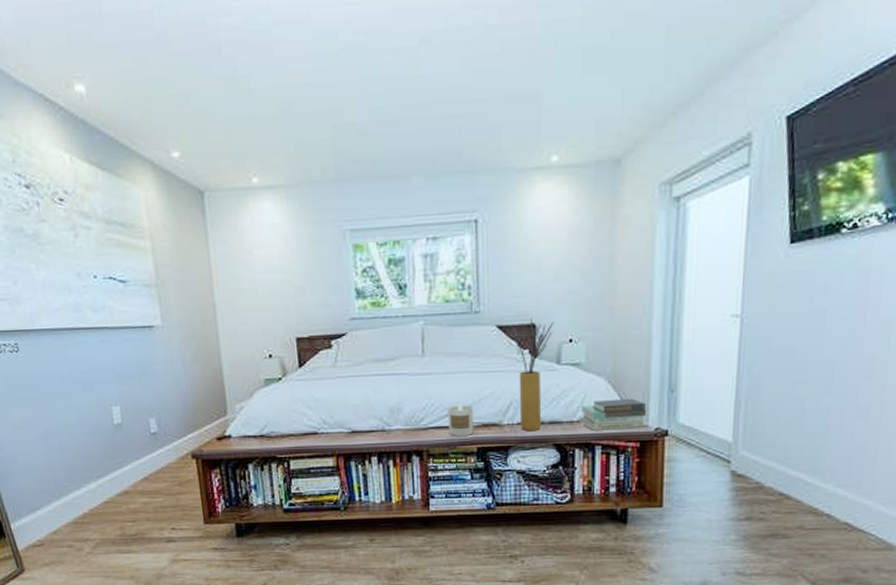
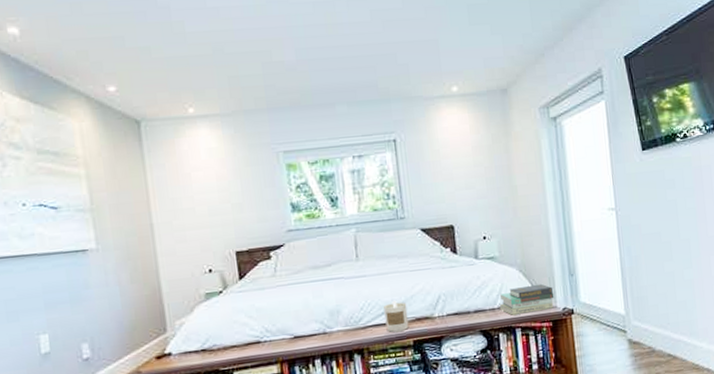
vase: present [514,318,554,432] -> none [436,221,469,322]

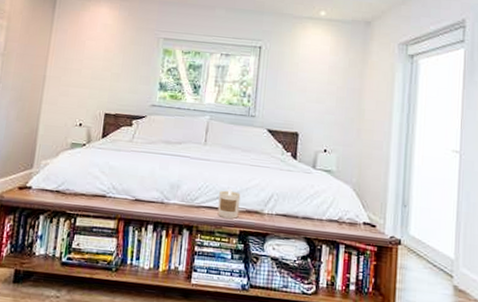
books: present [499,283,555,315] -> none [327,204,384,234]

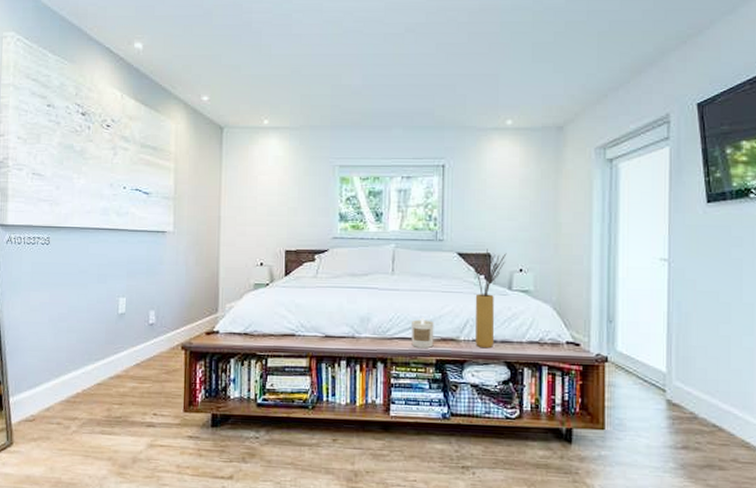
vase: none [278,128,313,224] -> present [471,249,507,349]

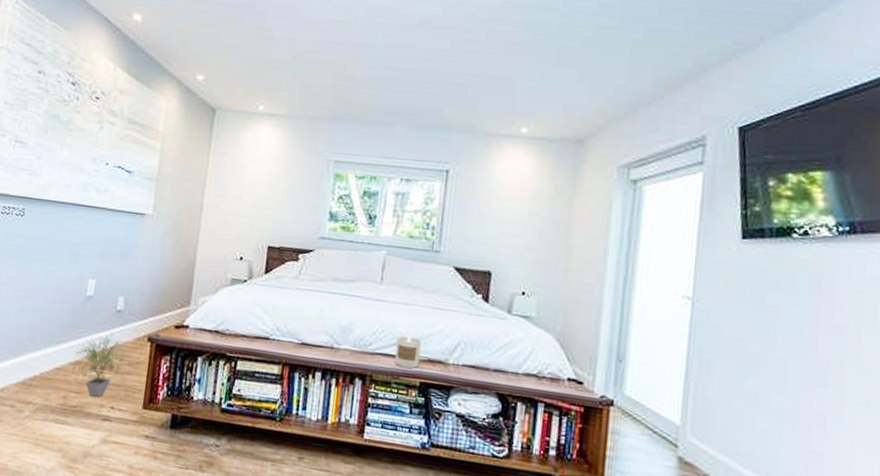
potted plant: none [112,345,164,406] -> present [71,332,128,397]
vase: present [471,249,507,349] -> none [465,266,509,376]

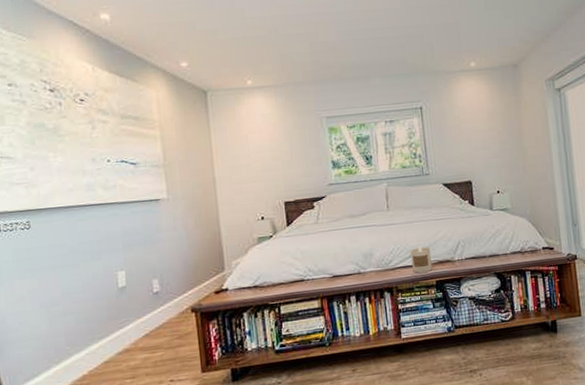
potted plant: present [71,332,128,397] -> none [119,313,175,377]

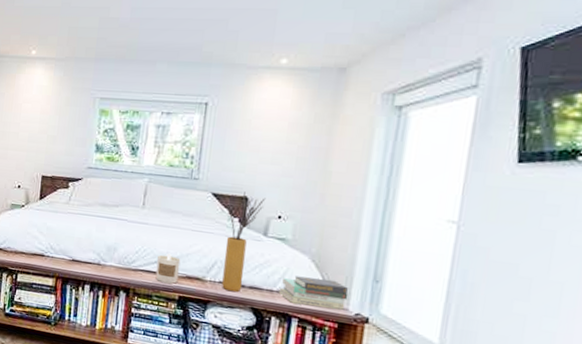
vase: none [456,177,485,265] -> present [222,191,266,292]
books: none [511,232,560,260] -> present [278,275,349,310]

